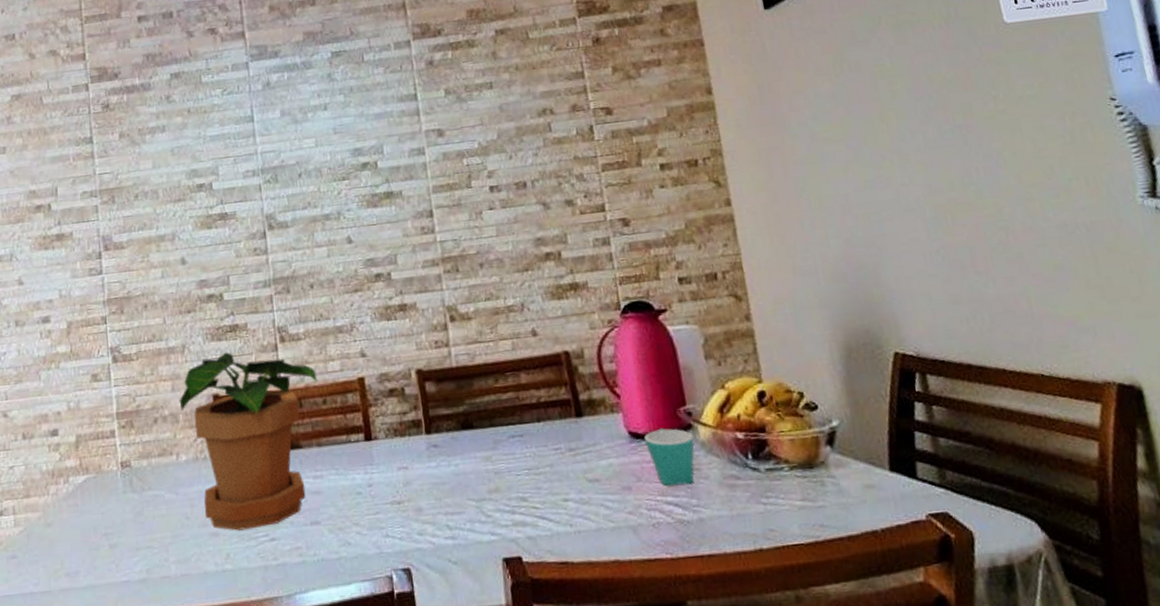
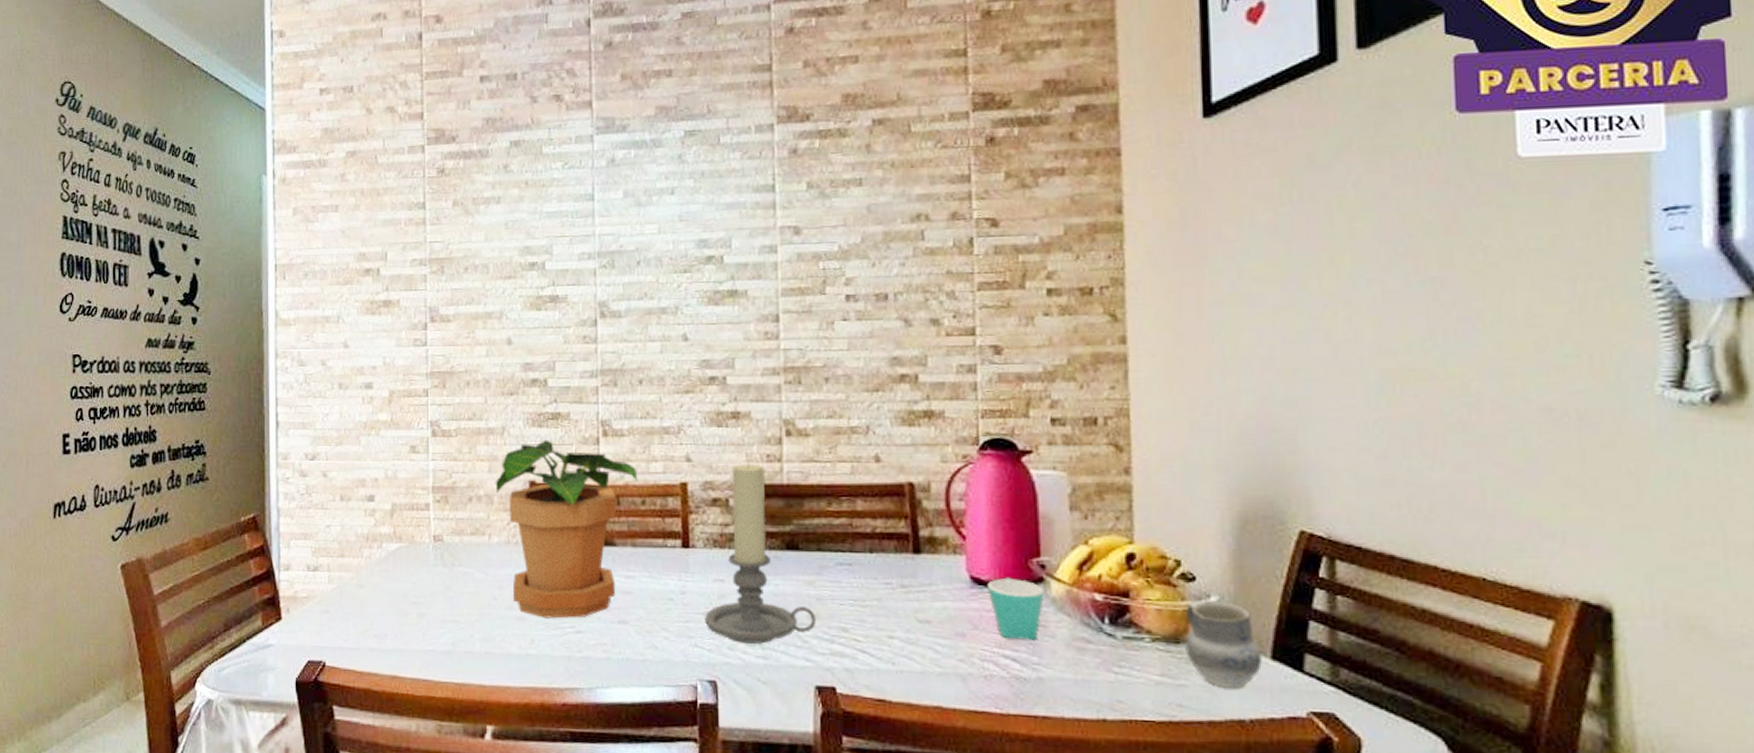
candle holder: none [393,351,497,527] -> present [705,463,817,644]
cup: none [814,424,883,503] -> present [1185,601,1262,688]

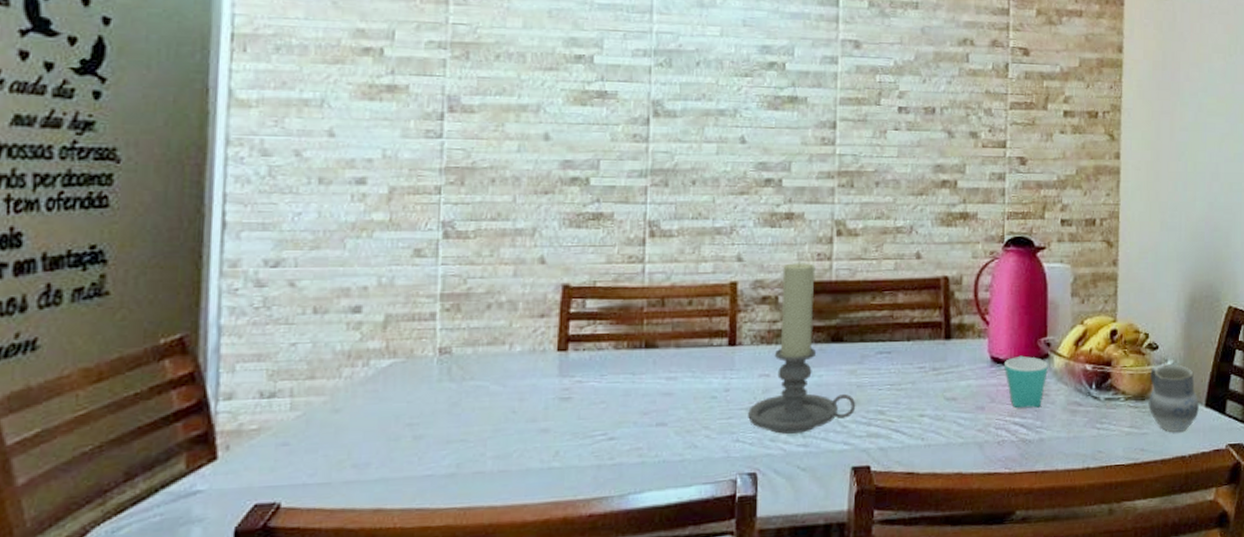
potted plant: present [495,439,638,619] -> none [521,241,686,428]

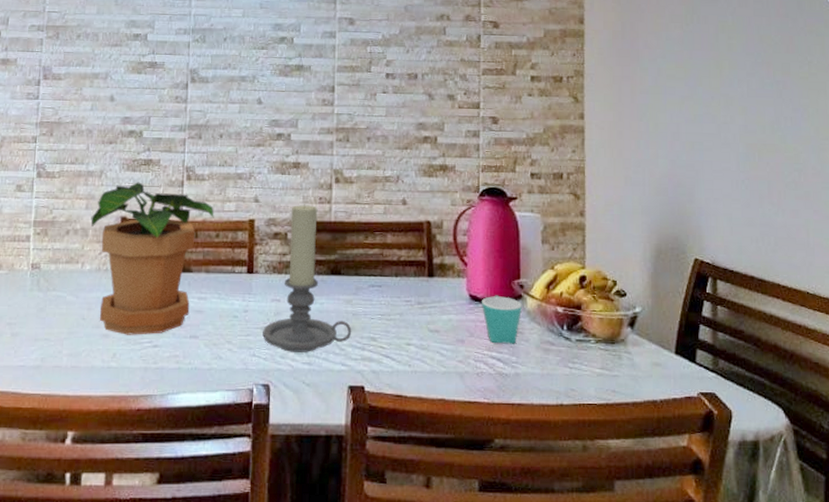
potted plant: none [521,241,686,428] -> present [91,182,214,335]
cup: present [1148,364,1199,432] -> none [618,311,669,376]

